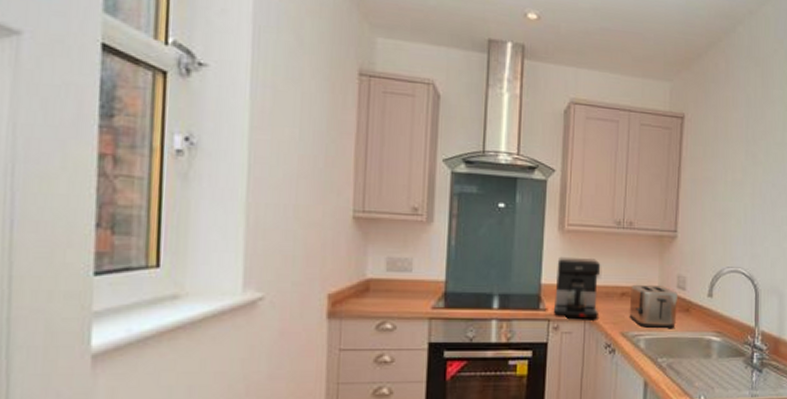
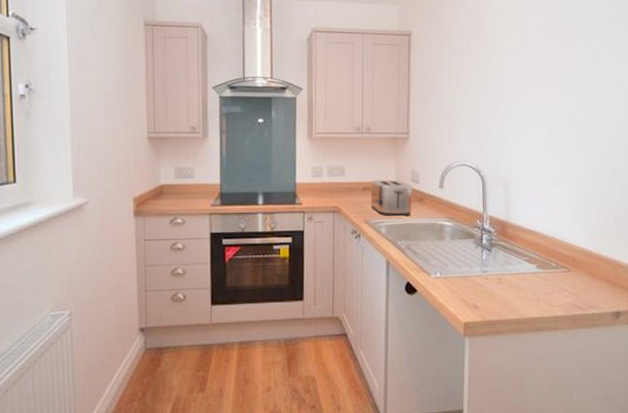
coffee maker: present [554,256,601,319] -> none [308,159,345,211]

